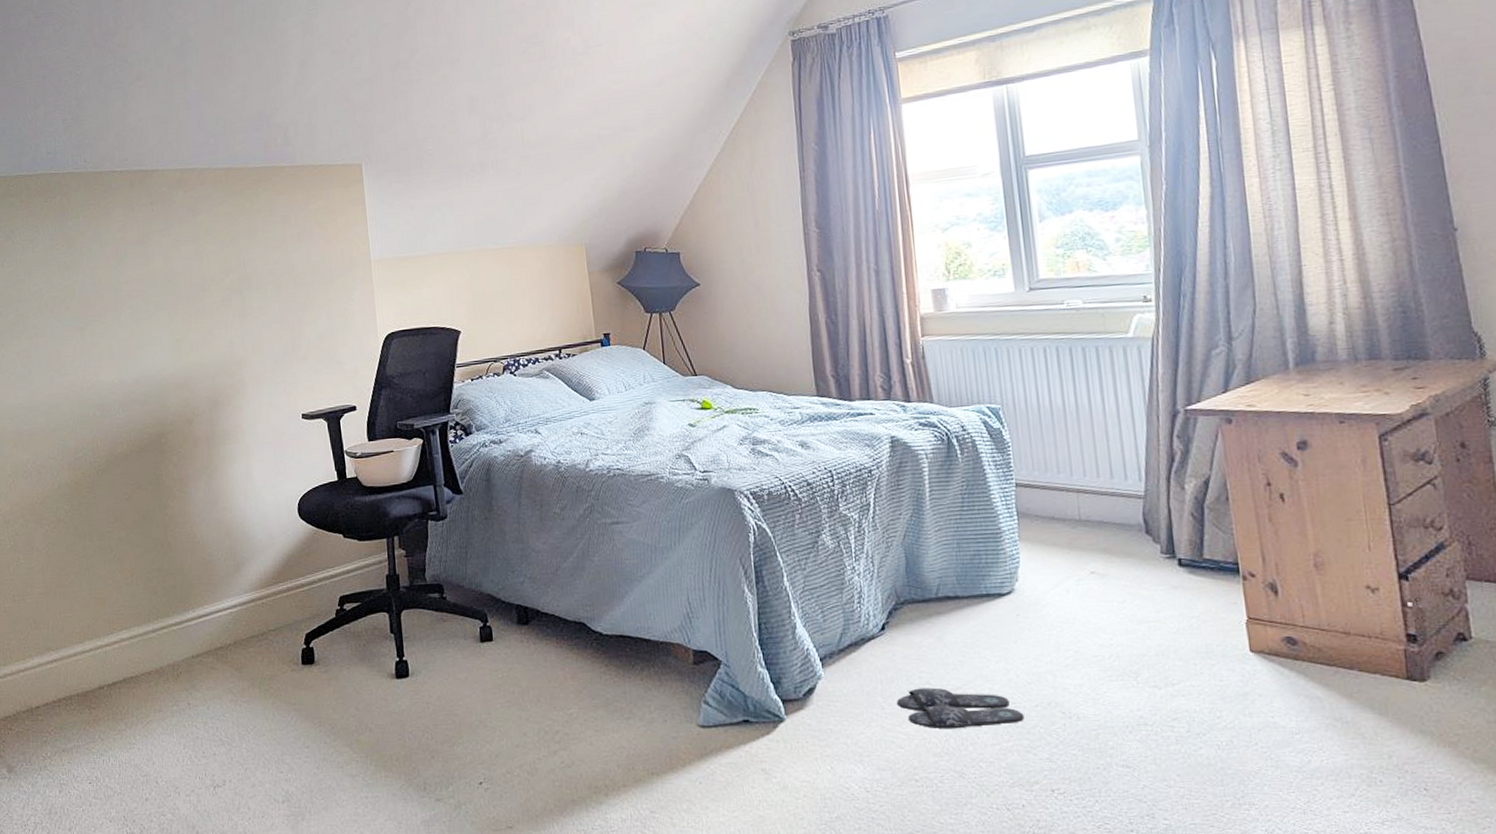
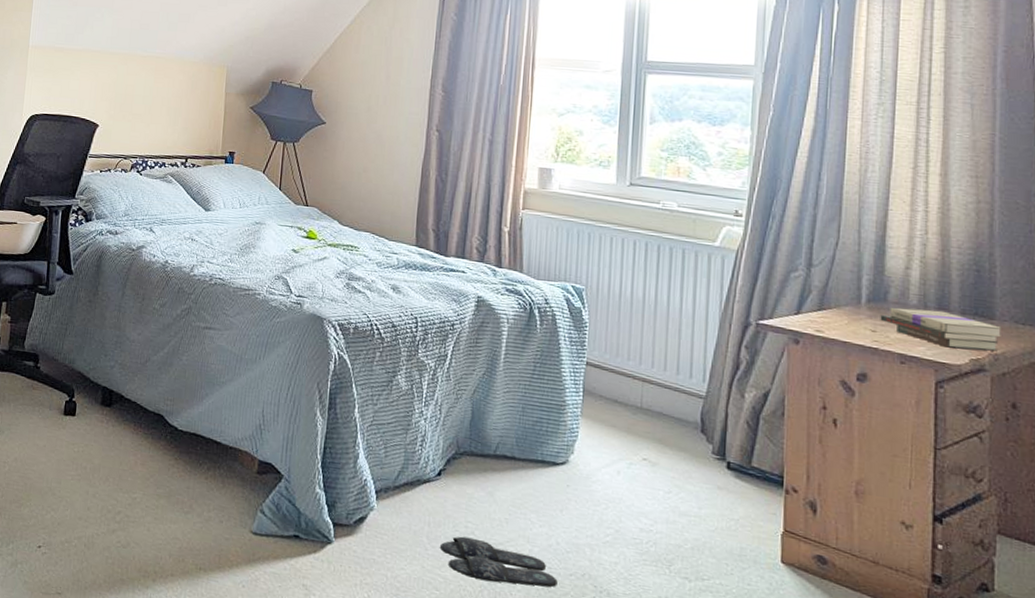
books: none [1311,360,1438,398] -> present [880,307,1002,352]

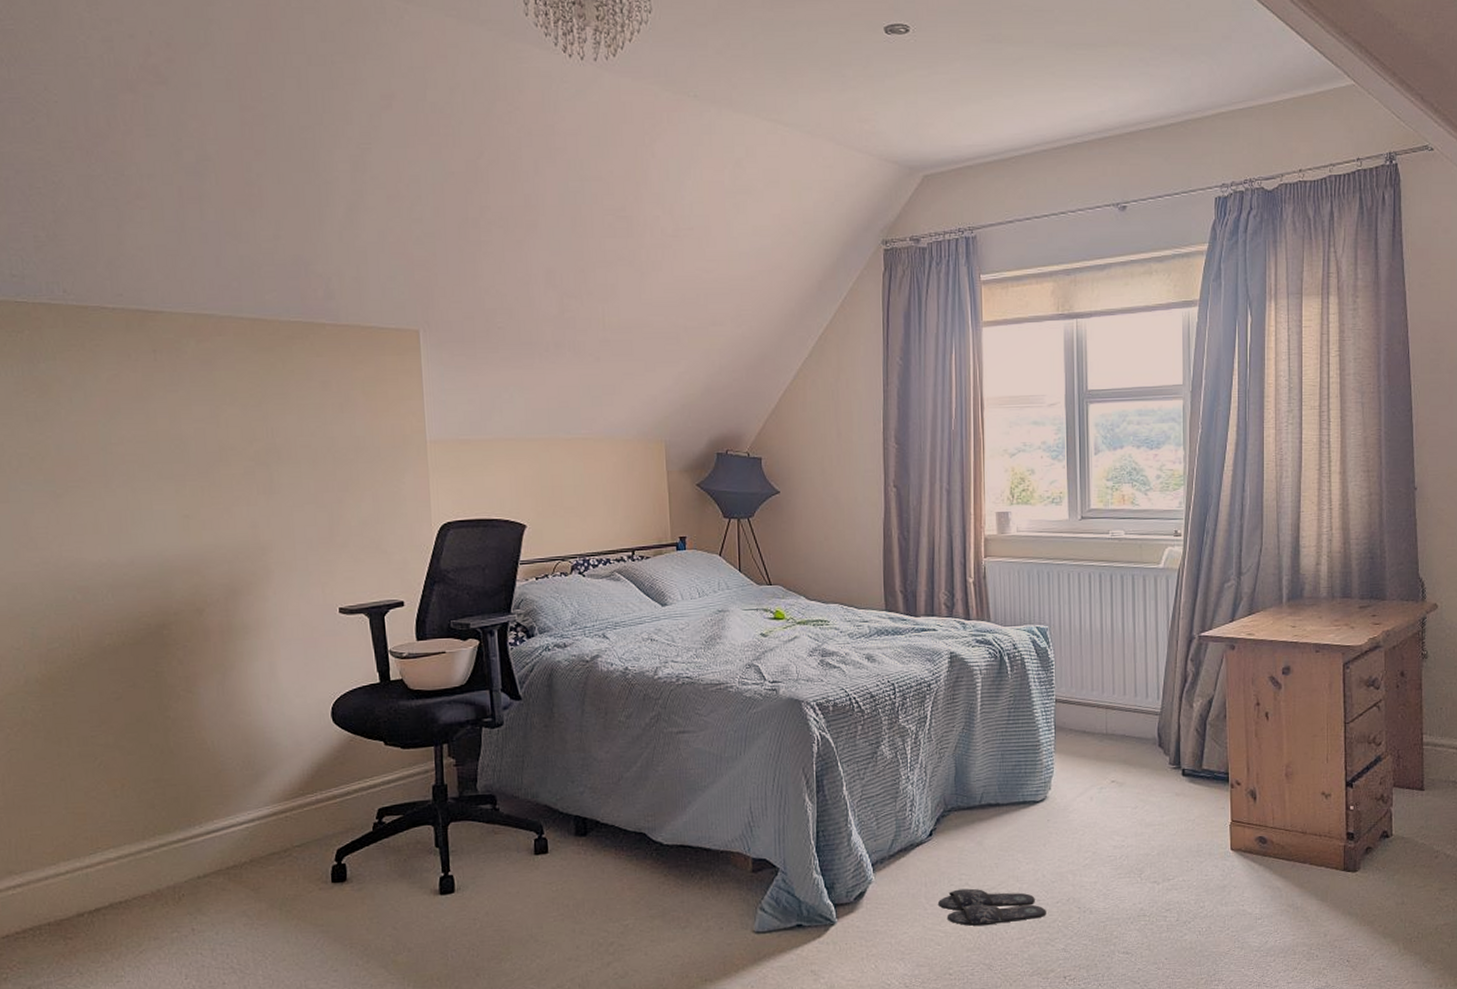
books: present [880,307,1002,352] -> none [1298,599,1391,631]

